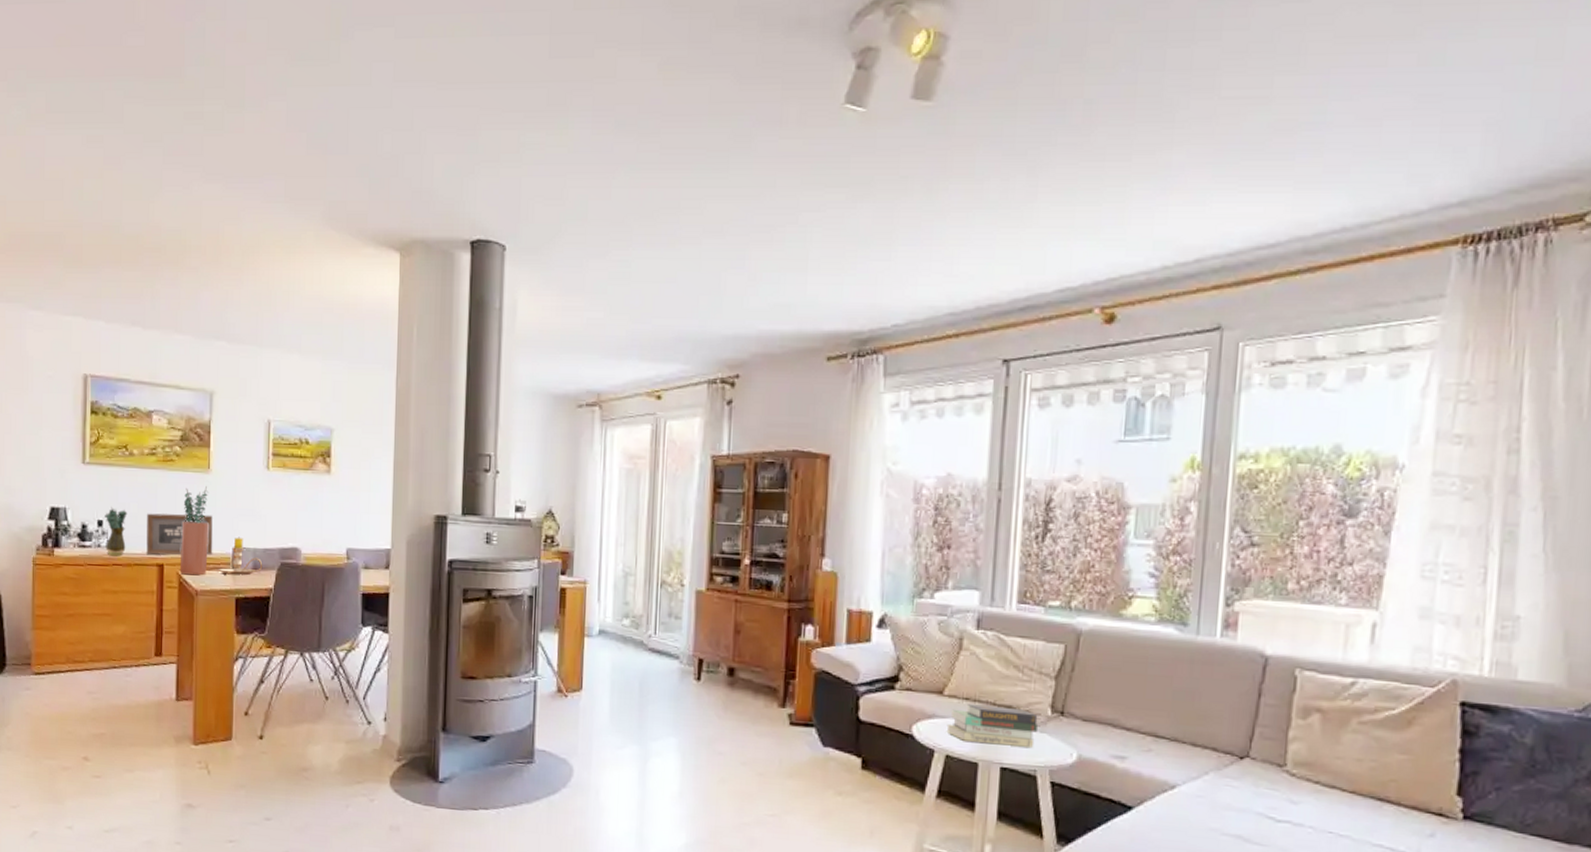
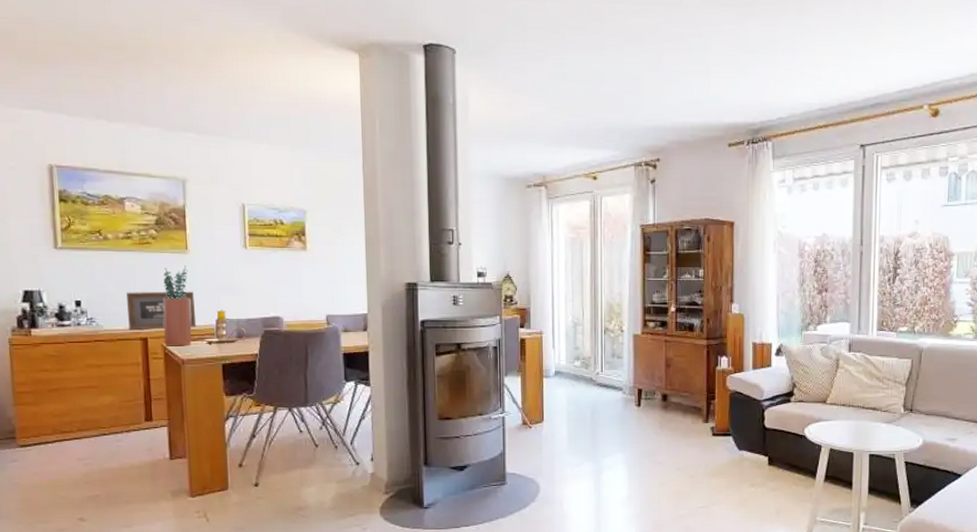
vase: present [105,507,128,558] -> none [82,288,107,334]
books: present [946,704,1038,747] -> none [829,409,894,438]

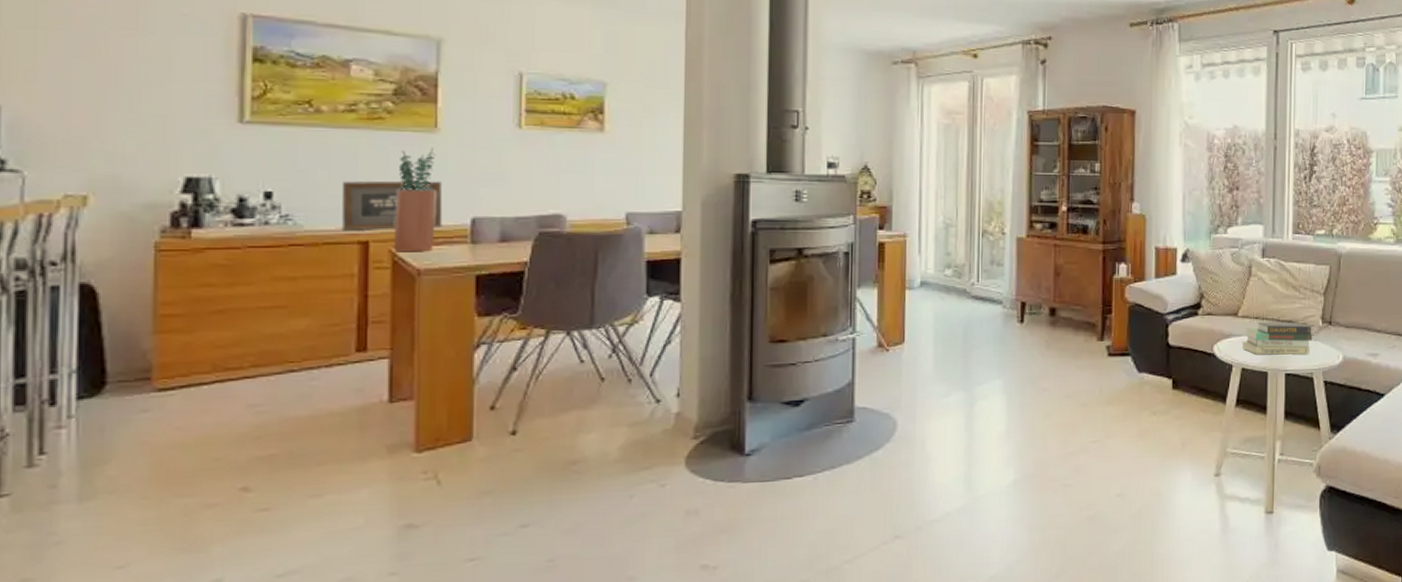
candlestick: present [201,309,247,344] -> none [448,204,514,249]
books: none [829,409,894,438] -> present [1241,322,1312,355]

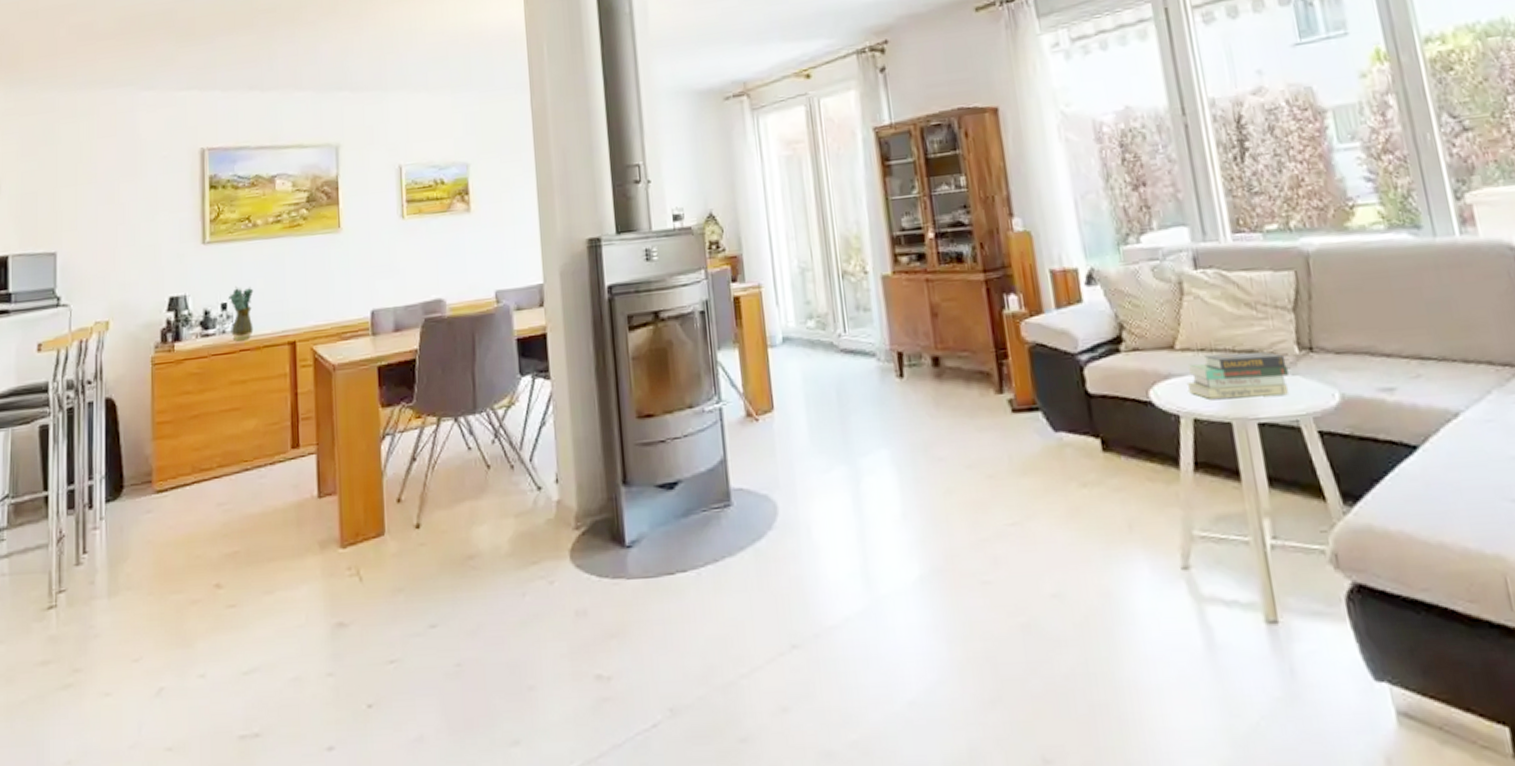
vase: none [276,175,313,237] -> present [229,287,254,343]
picture frame: present [342,181,443,230] -> none [275,277,349,333]
vase: present [393,148,438,252] -> none [313,247,344,350]

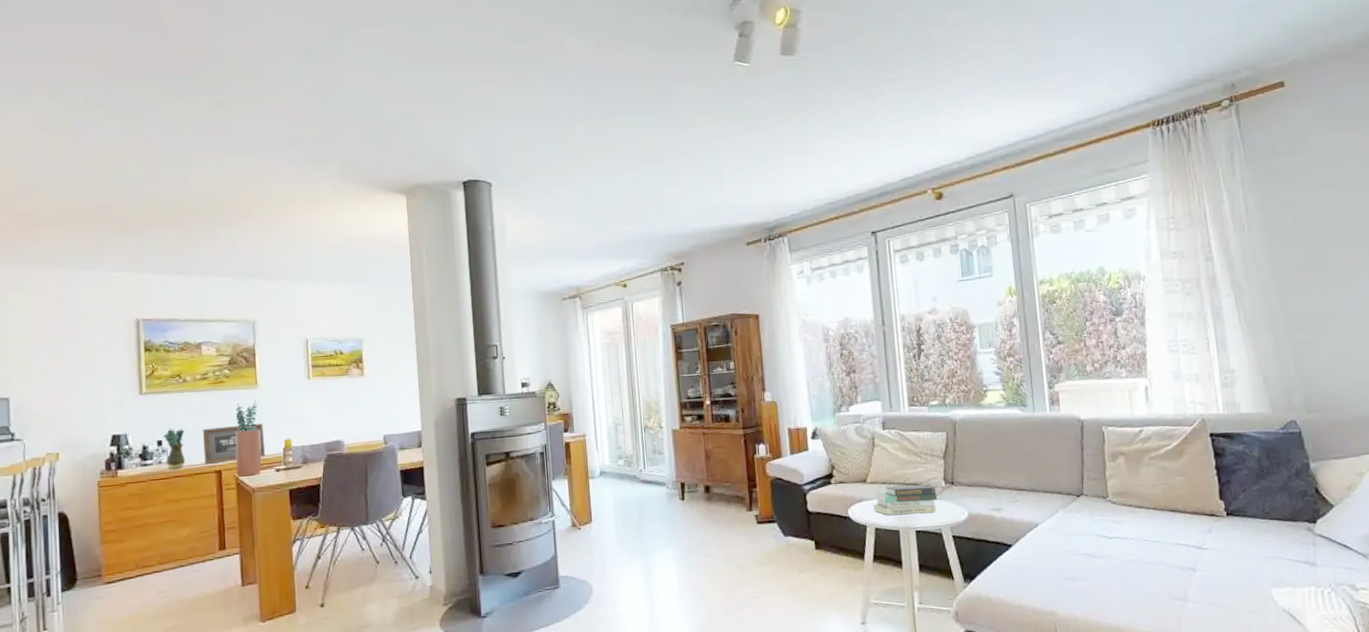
picture frame: none [275,277,349,333] -> present [203,423,266,464]
vase: none [313,247,344,350] -> present [235,400,262,477]
candlestick: none [354,297,405,342] -> present [270,438,312,472]

